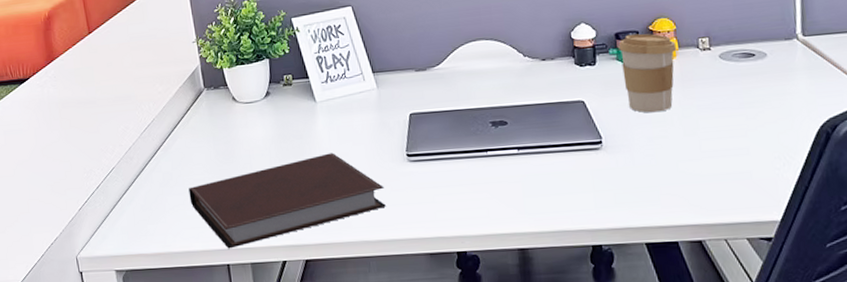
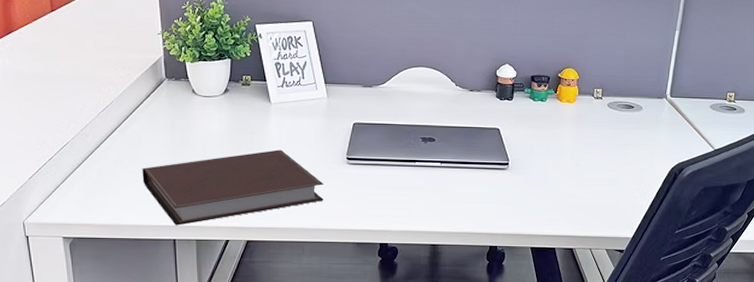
coffee cup: present [618,33,677,113] -> none [532,78,577,144]

